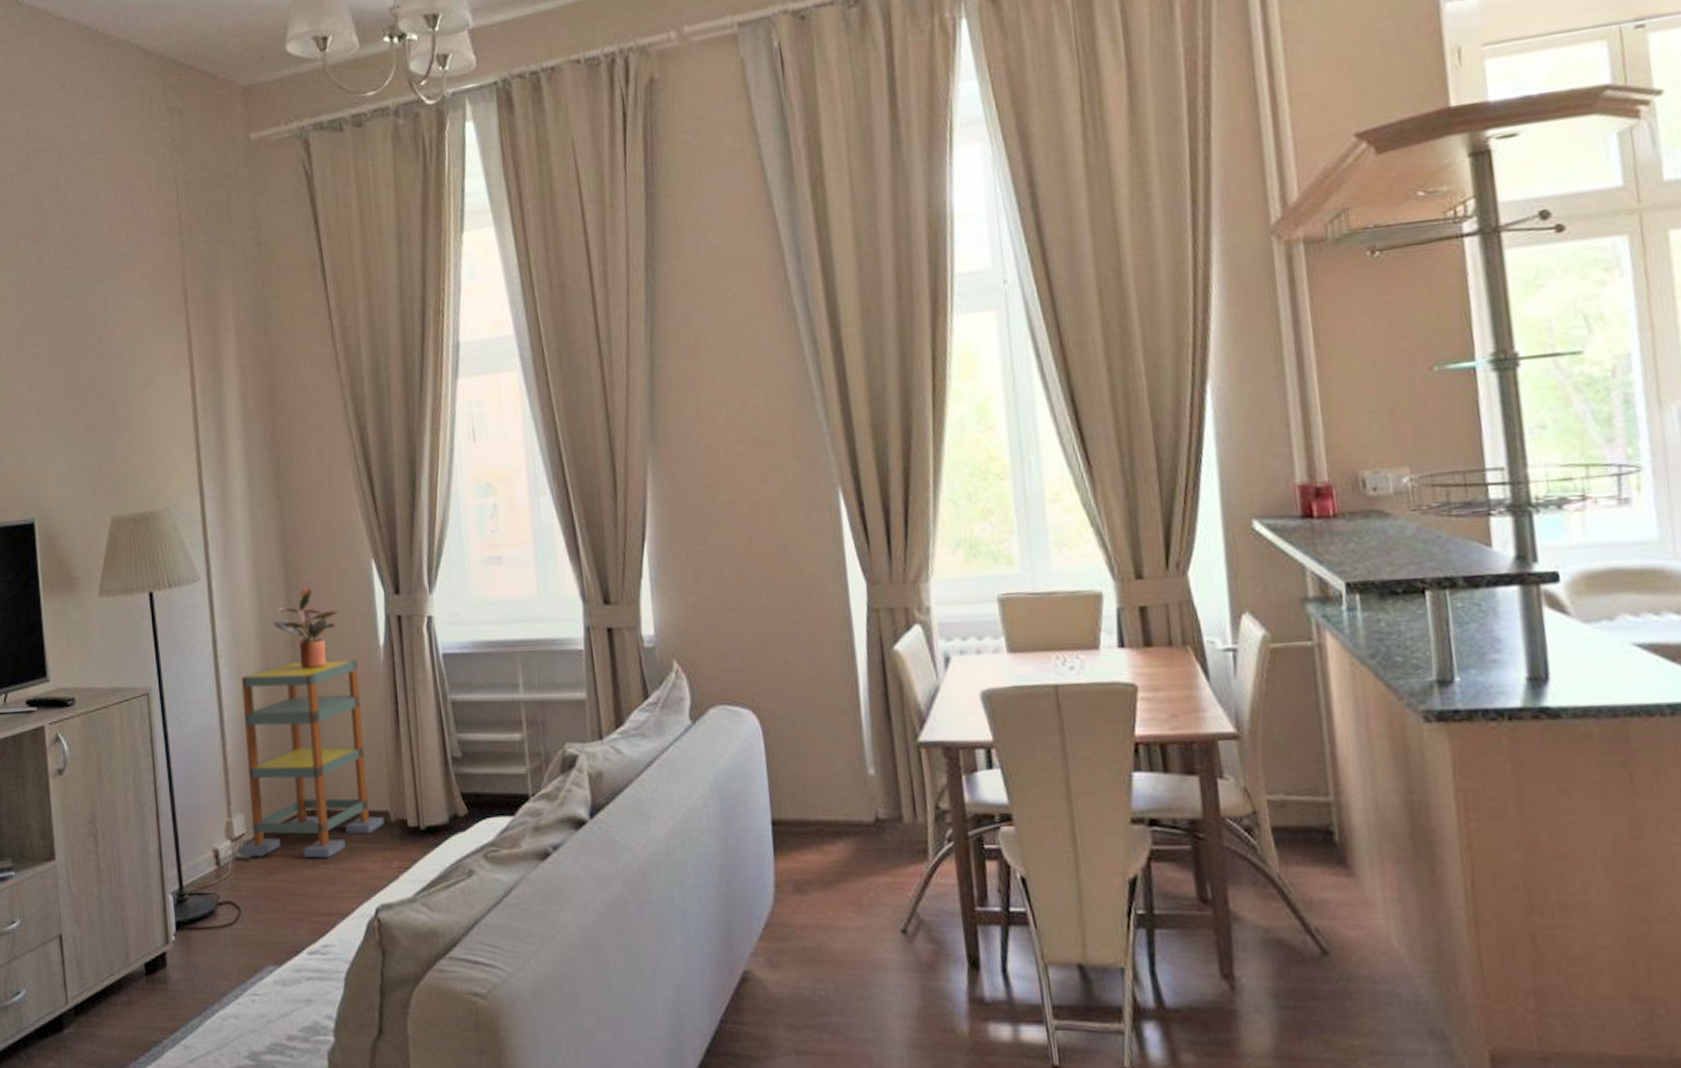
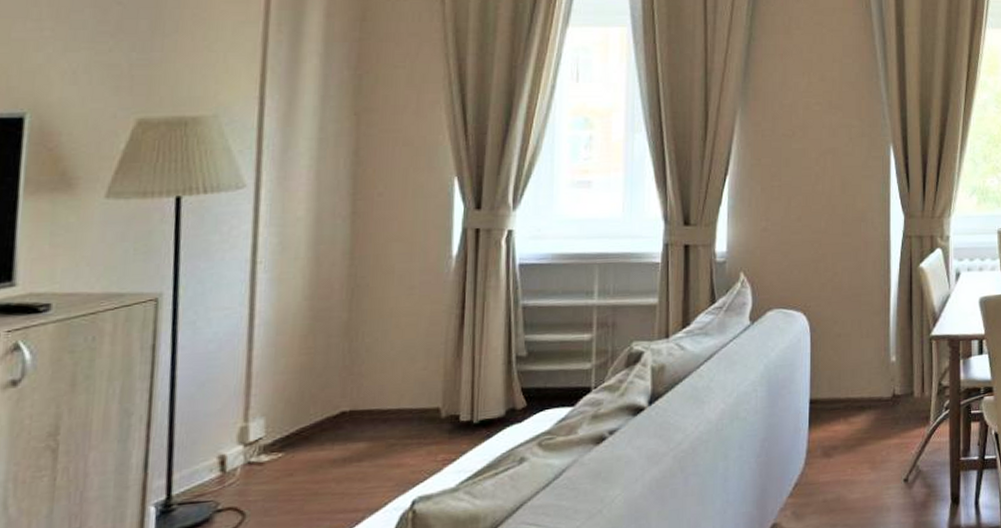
shelving unit: present [238,659,384,858] -> none [251,268,434,461]
potted plant: present [272,586,338,668] -> none [329,199,410,275]

